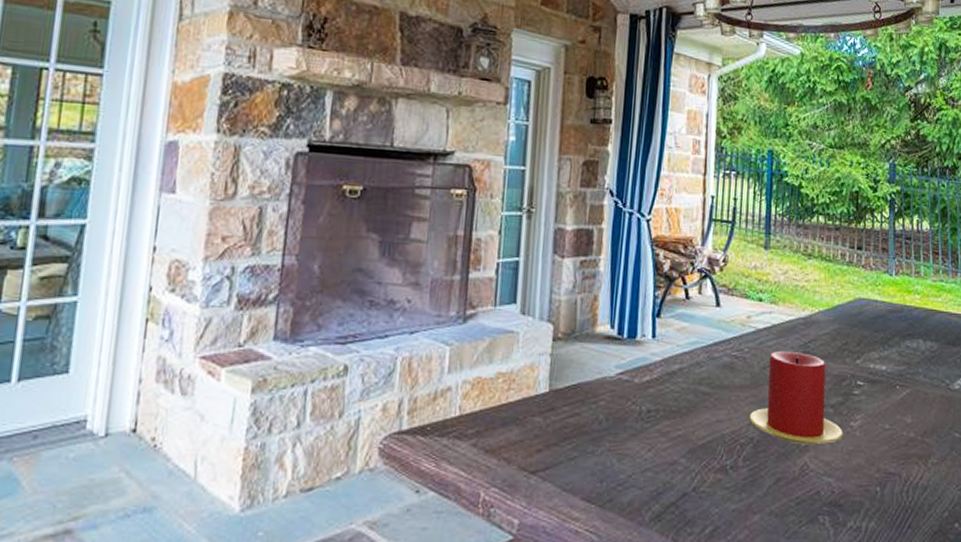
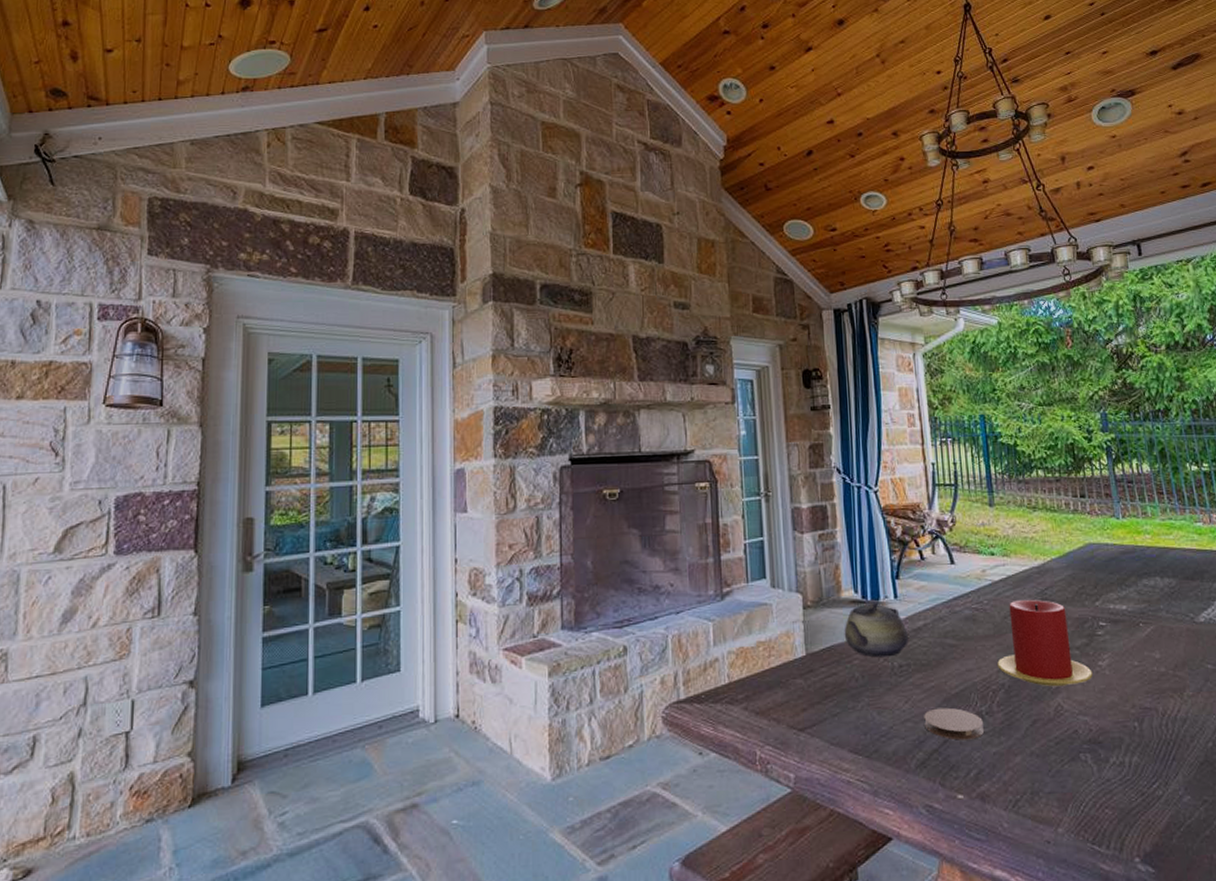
teapot: none [593,336,662,400] -> present [844,599,910,658]
coaster: none [665,459,727,494] -> present [924,707,985,740]

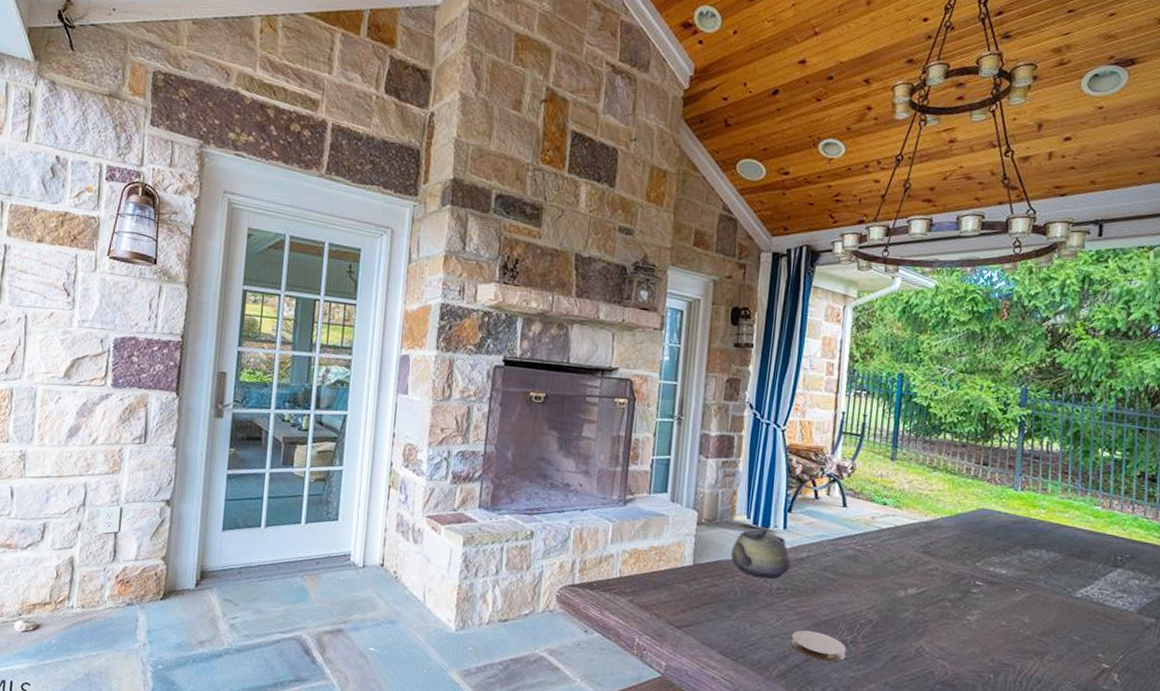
candle: present [997,599,1093,687] -> none [869,549,960,632]

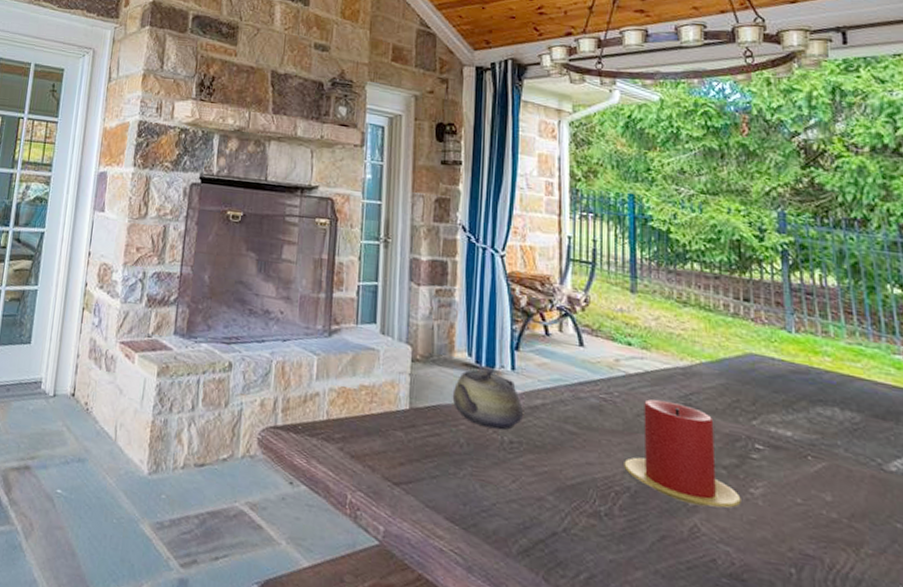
coaster: present [791,630,847,663] -> none [532,495,602,540]
candle: none [869,549,960,632] -> present [624,399,741,508]

